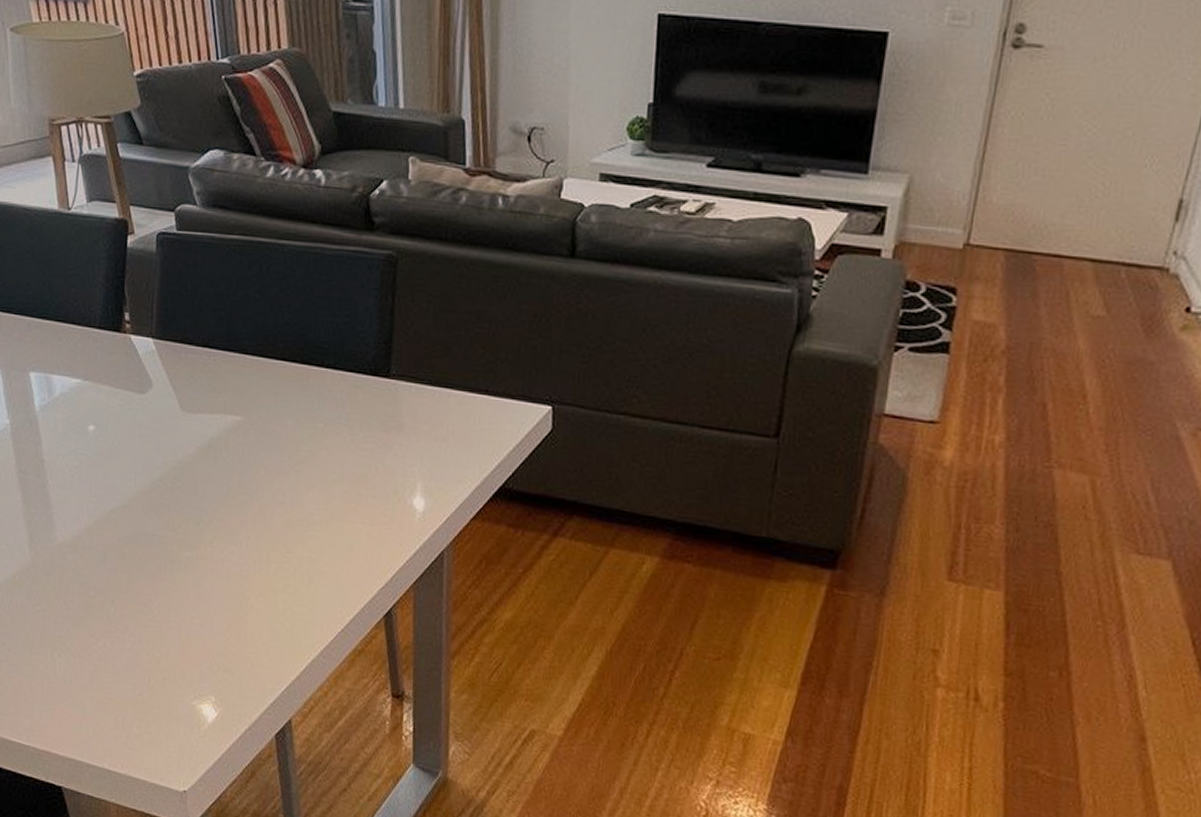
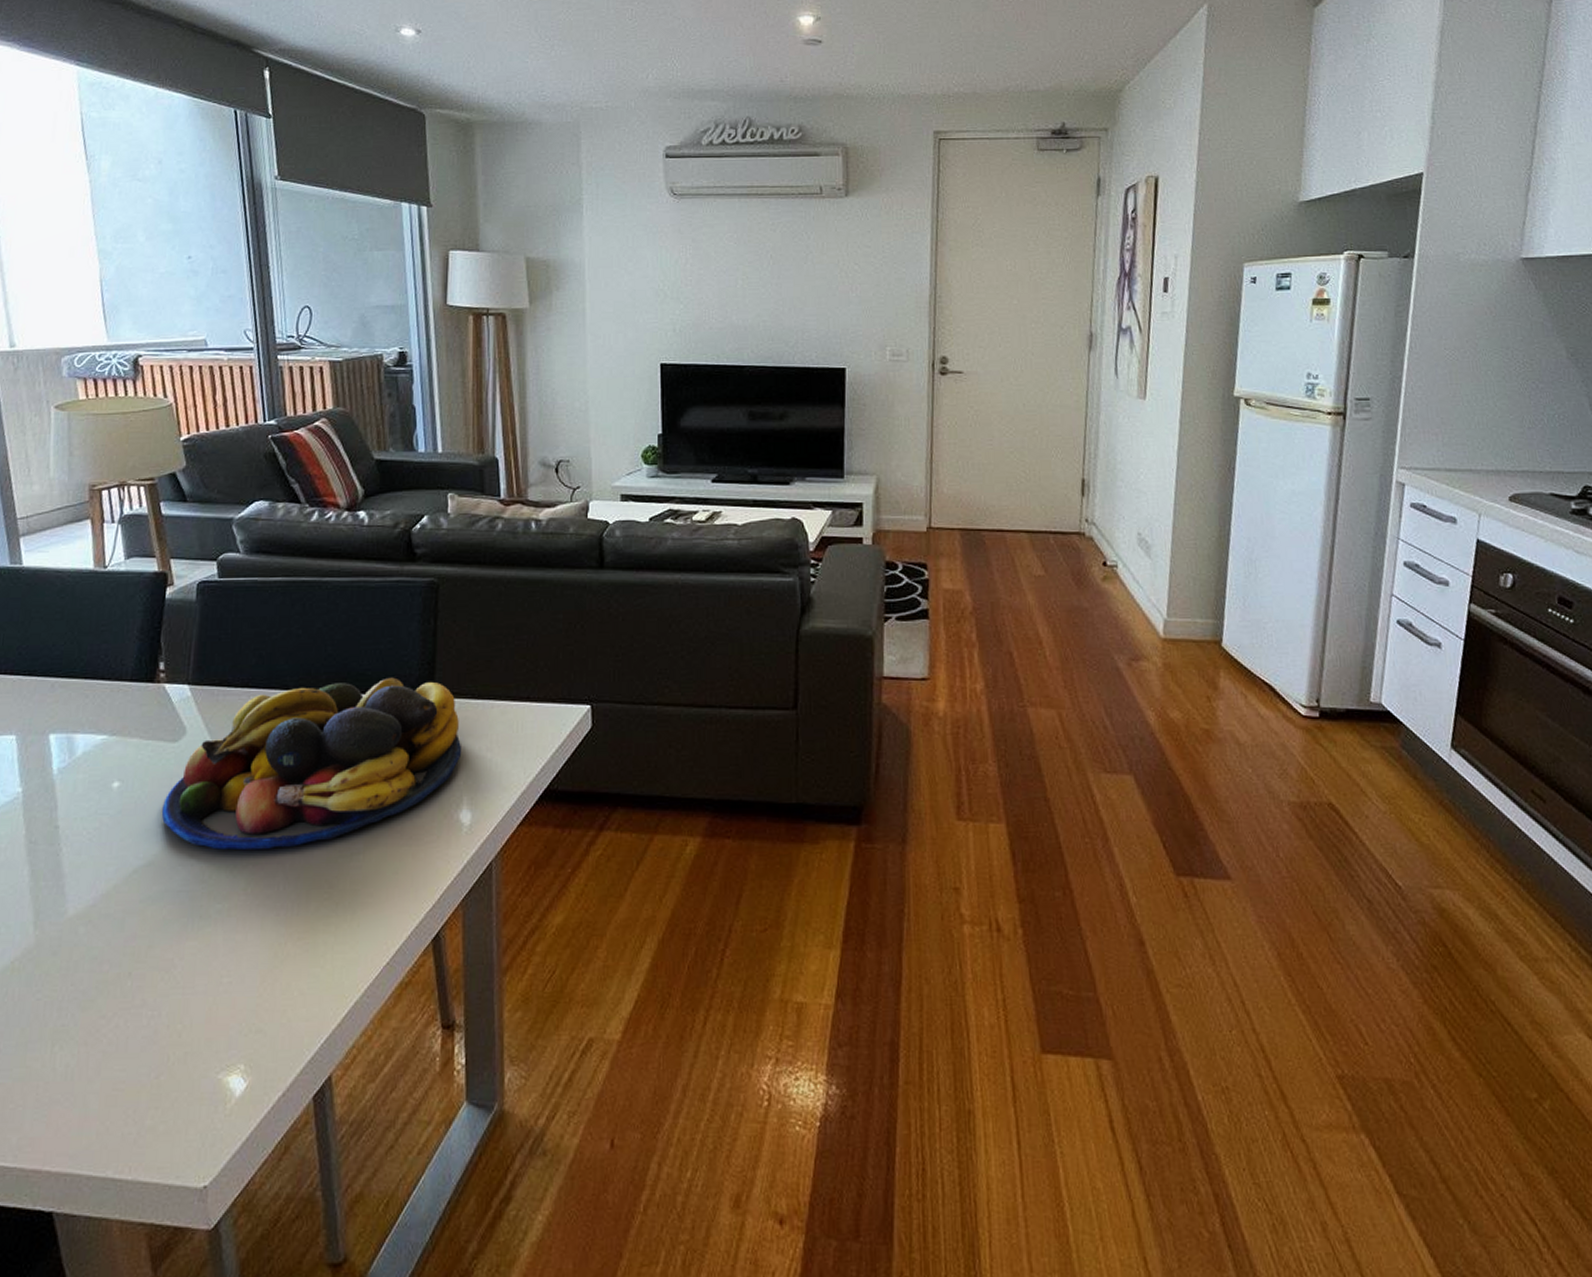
fruit bowl: none [133,352,418,509] -> present [161,677,462,850]

